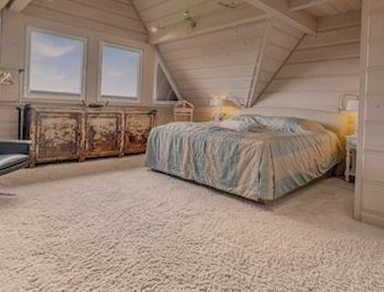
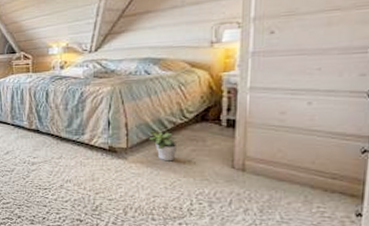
potted plant: none [291,183,315,213] -> present [148,130,179,161]

